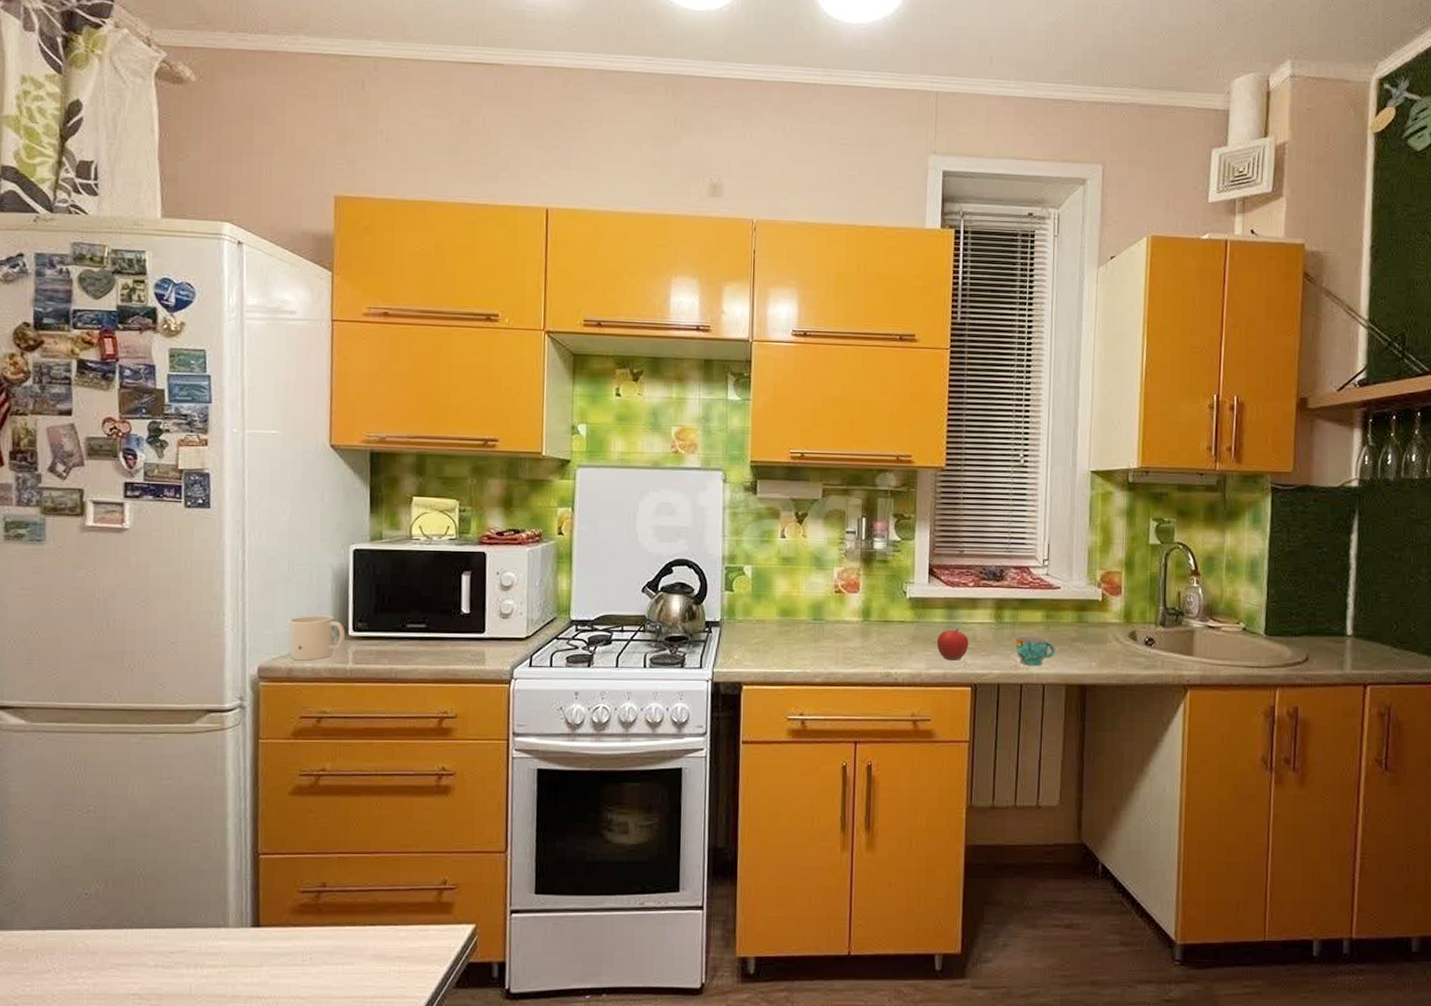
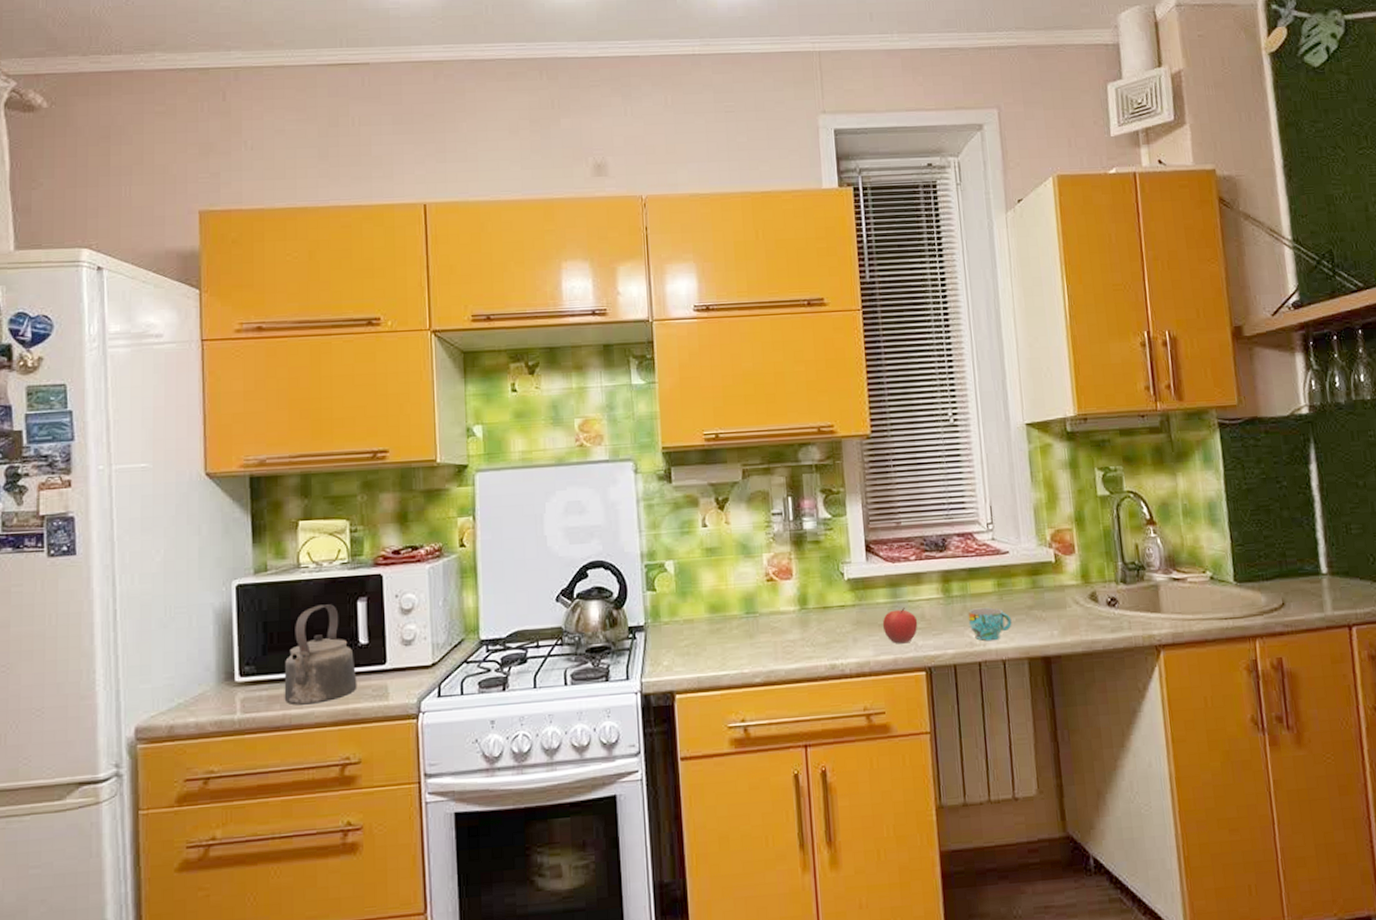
mug: present [287,615,346,661] -> none [166,661,232,716]
kettle: none [392,574,458,662] -> present [284,604,357,705]

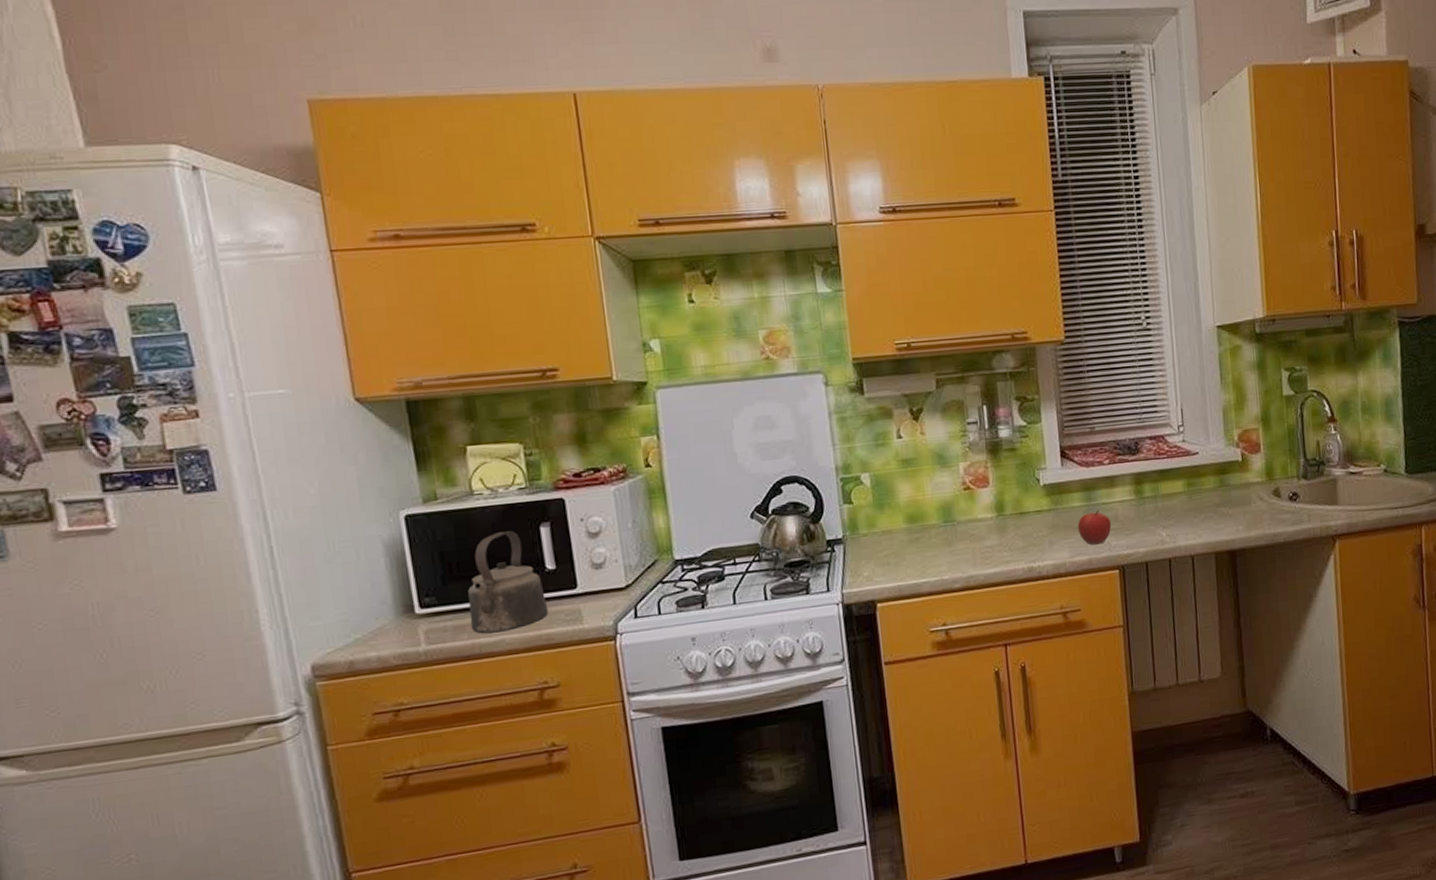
cup: present [968,607,1012,641] -> none [1159,506,1201,538]

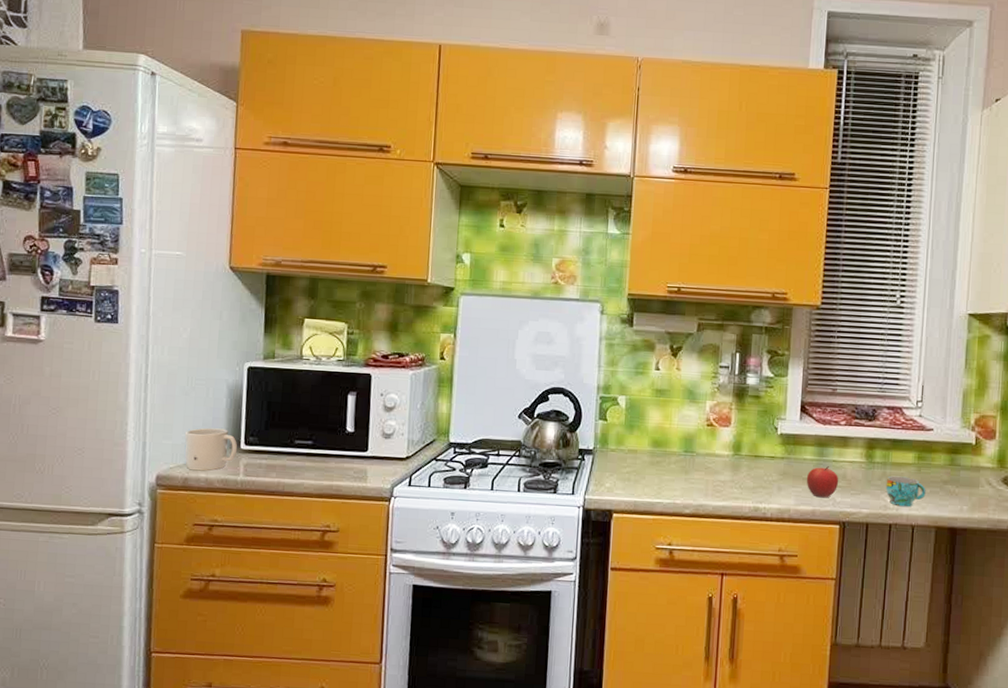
mug: none [338,594,413,651] -> present [184,427,238,471]
kettle: present [468,531,549,634] -> none [280,393,342,477]
cup: none [1159,506,1201,538] -> present [885,475,926,507]

